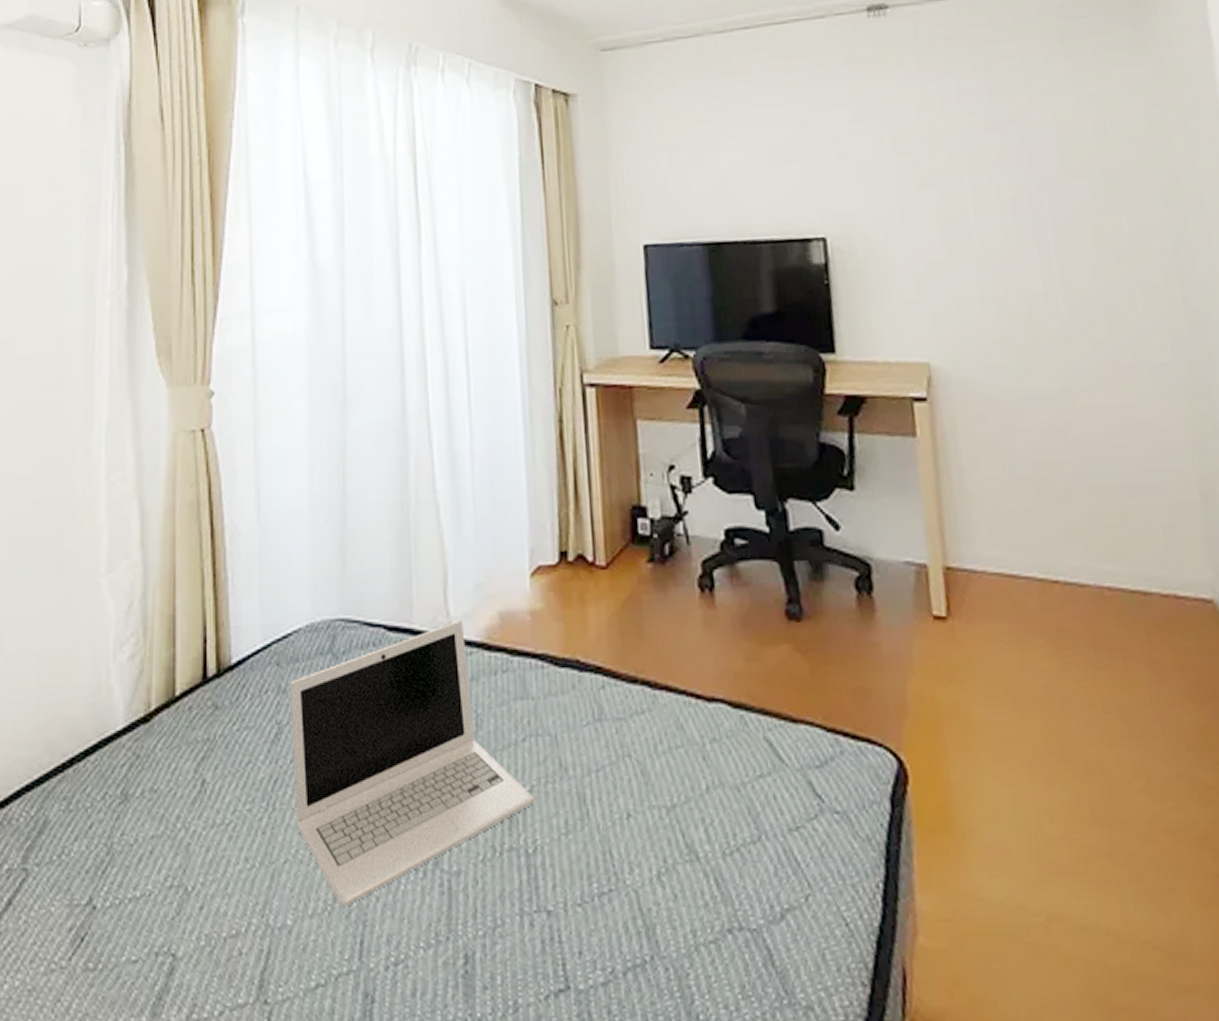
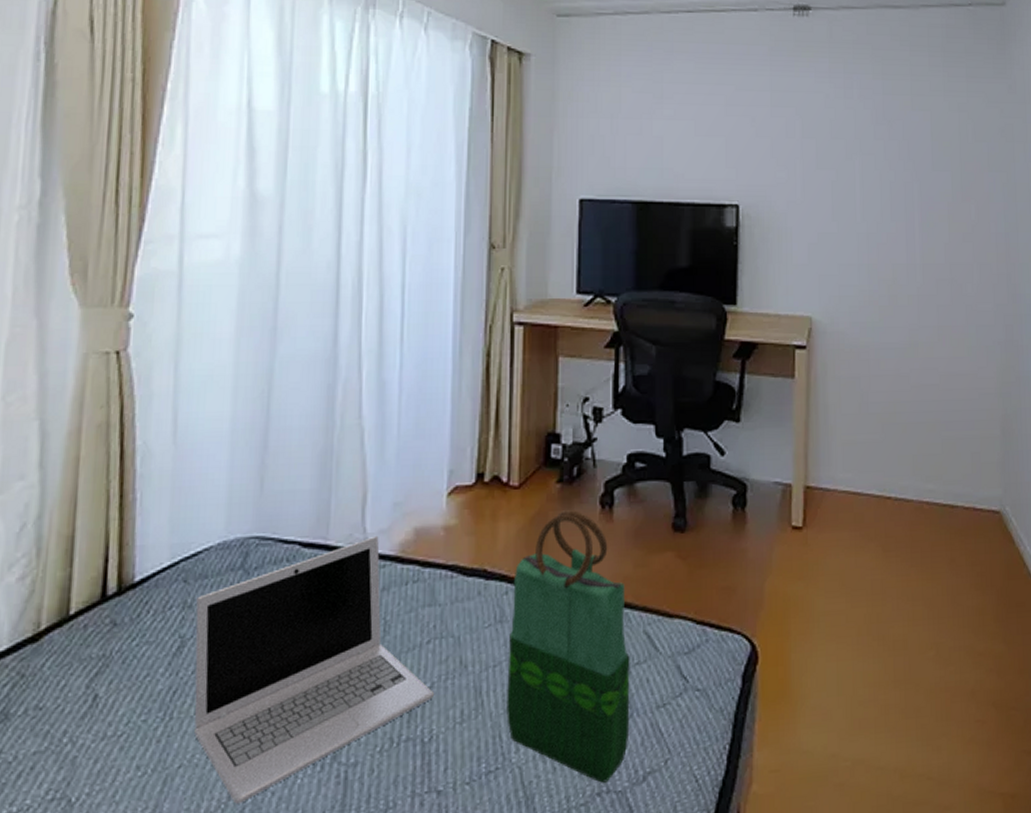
tote bag: none [609,593,759,917] -> present [506,510,630,783]

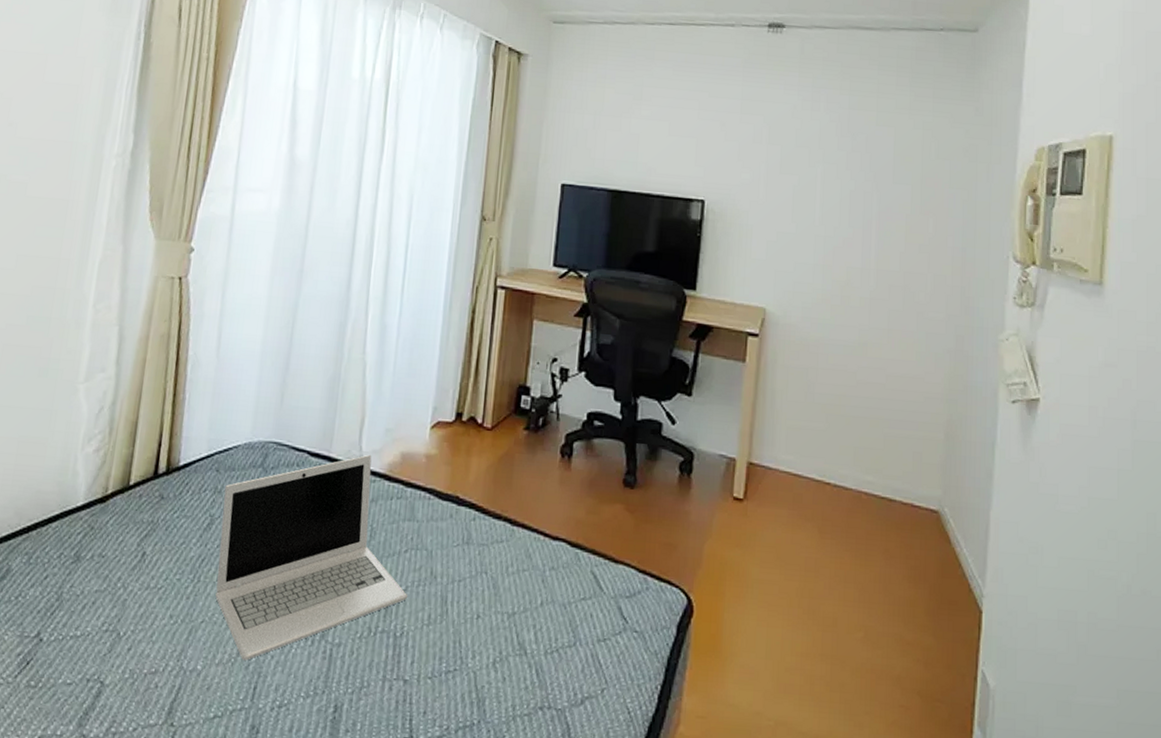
tote bag: present [506,510,630,783] -> none [466,455,577,699]

